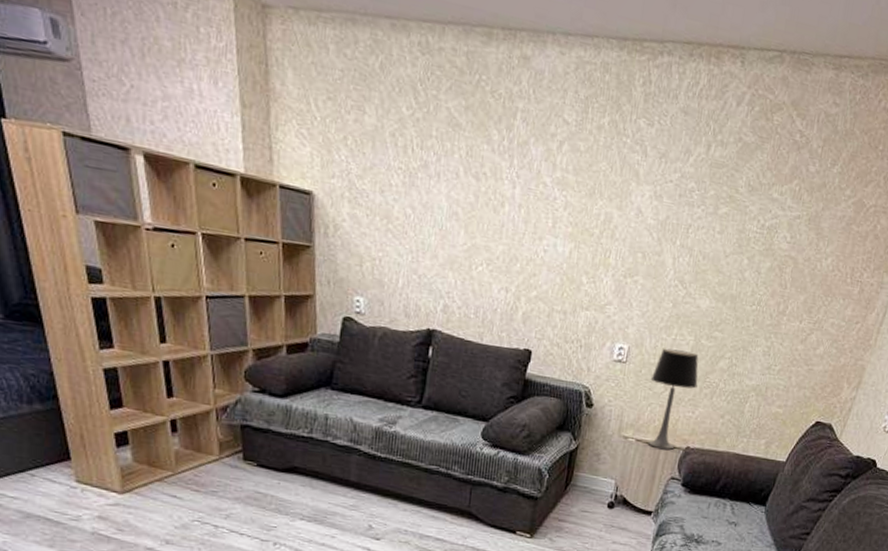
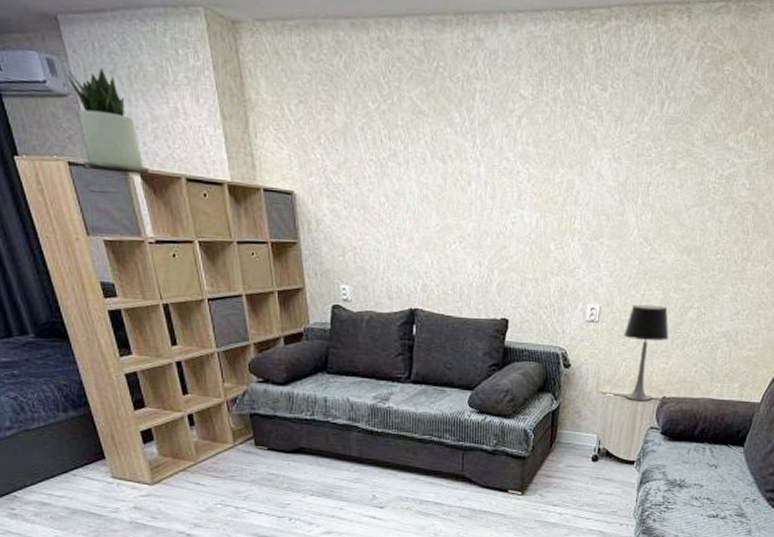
planter: none [68,34,155,156] -> present [64,68,150,175]

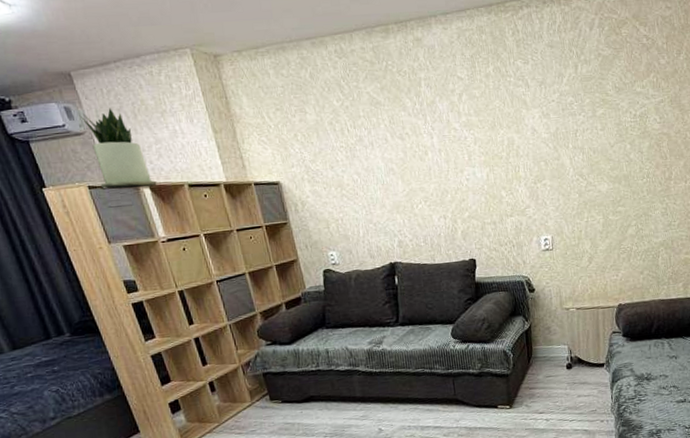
table lamp: present [623,304,669,402] -> none [576,228,615,312]

